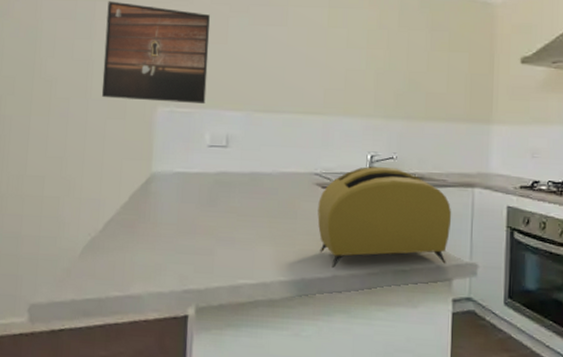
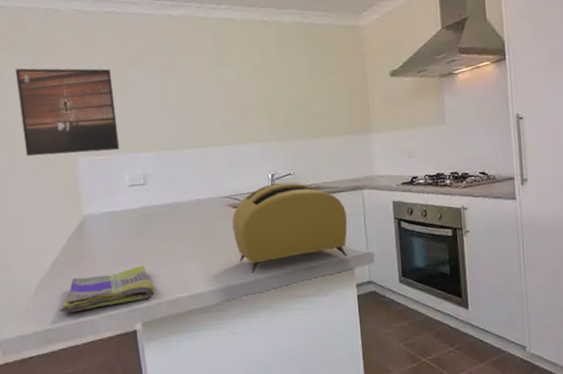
dish towel: none [105,239,216,284] -> present [59,265,154,313]

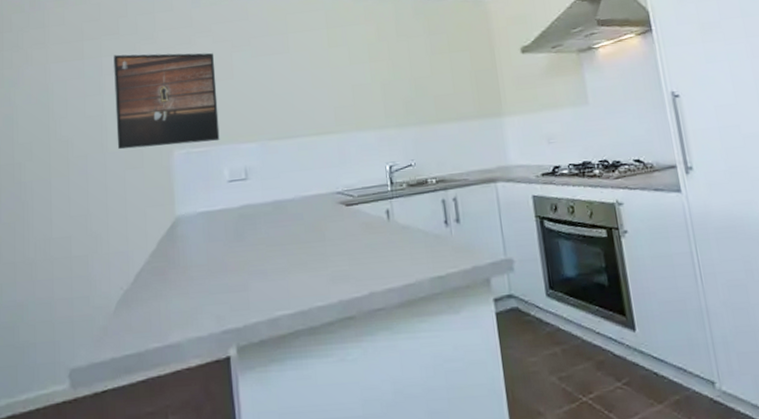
dish towel: present [59,265,154,313] -> none [142,275,253,335]
toaster: present [232,182,348,273] -> none [344,174,481,285]

